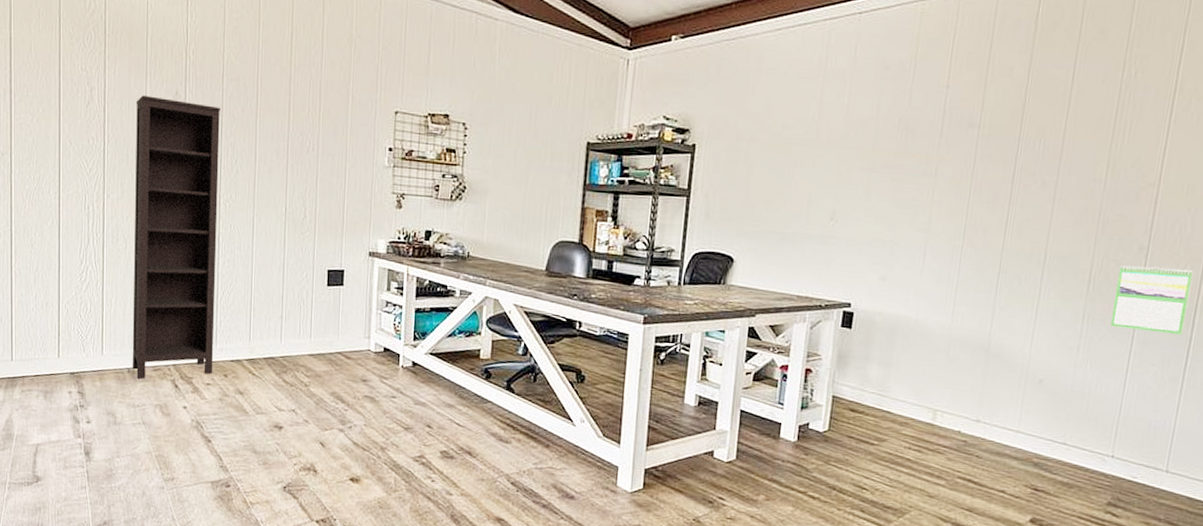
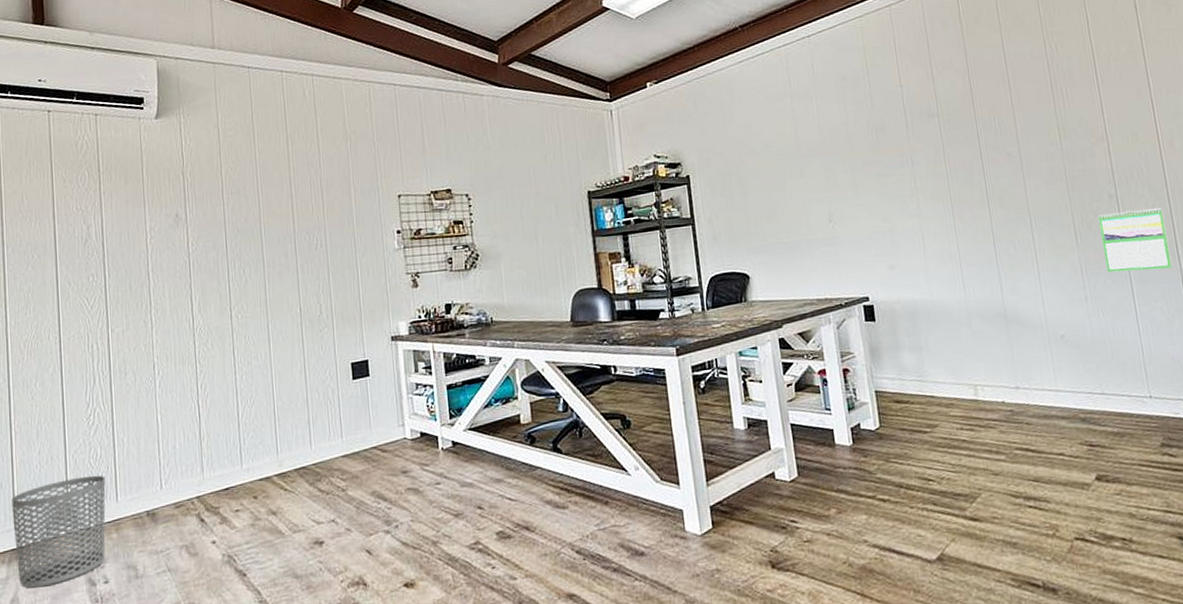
waste bin: none [10,326,93,415] -> present [12,475,106,589]
bookcase: present [132,95,220,379] -> none [135,221,241,521]

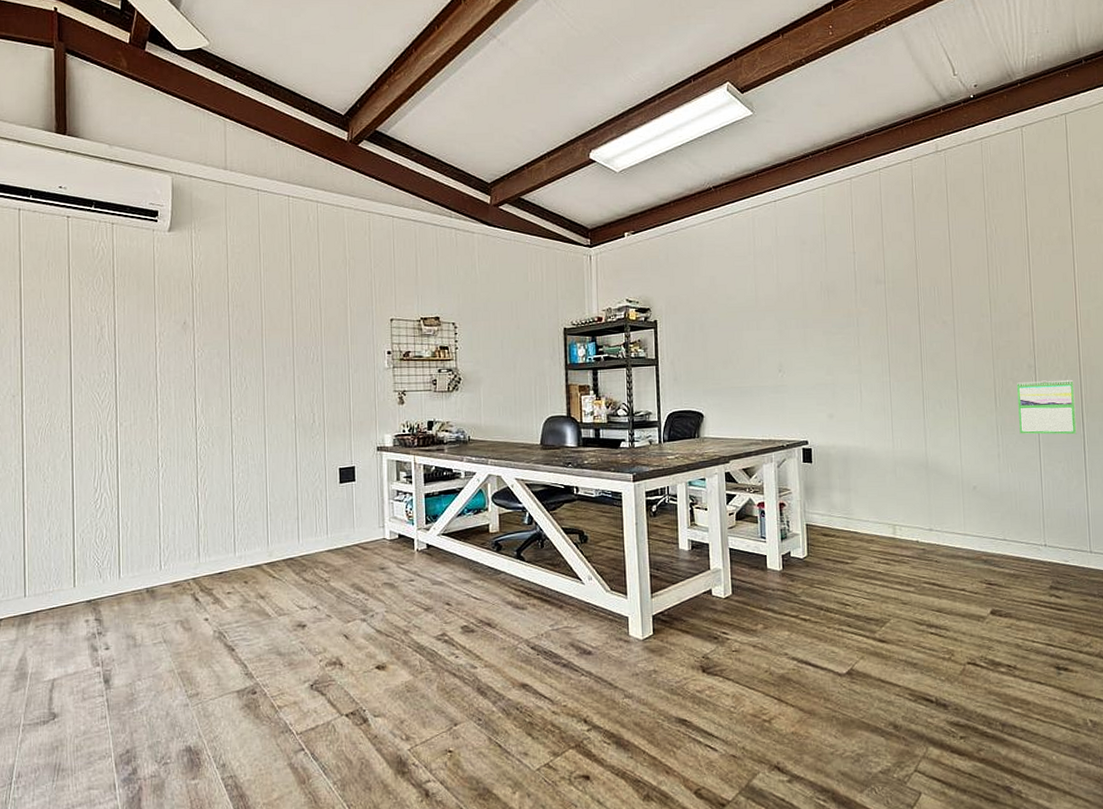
waste bin: present [12,475,106,589] -> none [23,553,110,650]

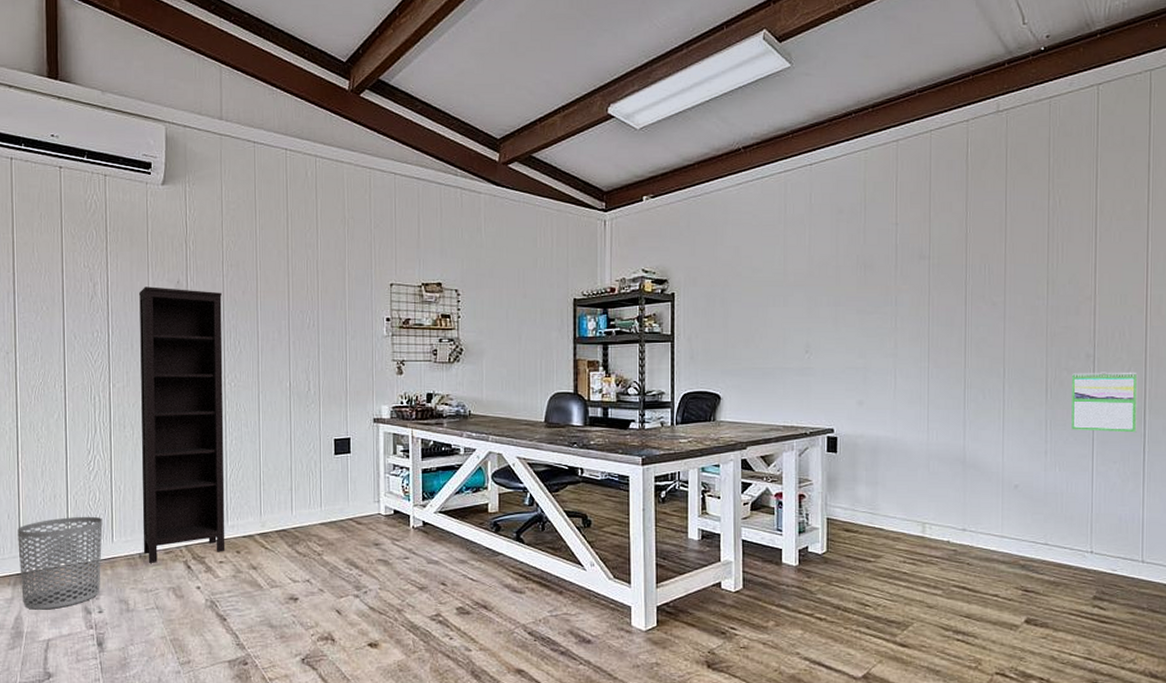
waste bin: none [23,553,110,650] -> present [18,516,103,610]
bookcase: none [145,328,233,597] -> present [138,286,226,563]

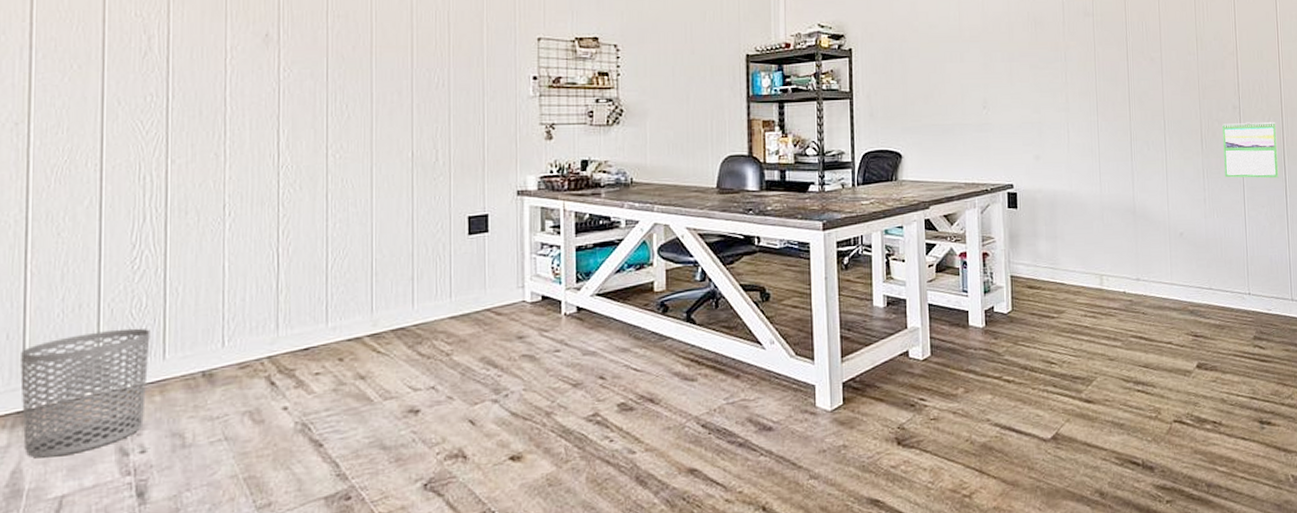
bookcase: present [138,286,226,563] -> none [208,40,325,382]

